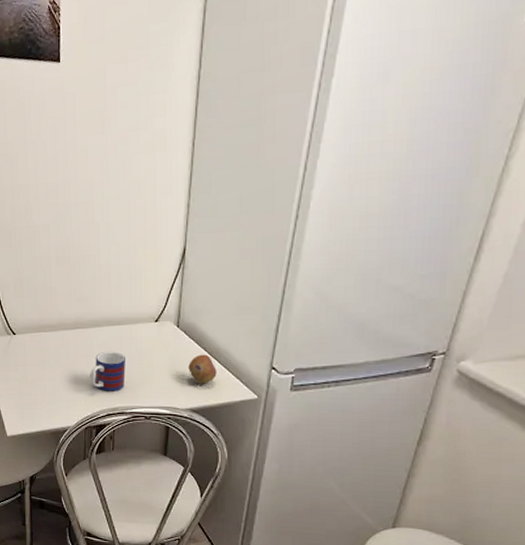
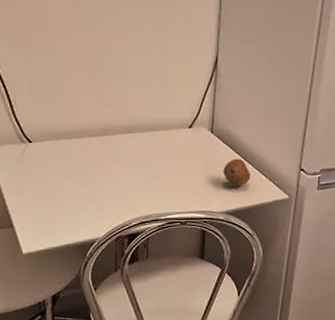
mug: present [90,351,126,391] -> none [120,158,160,199]

